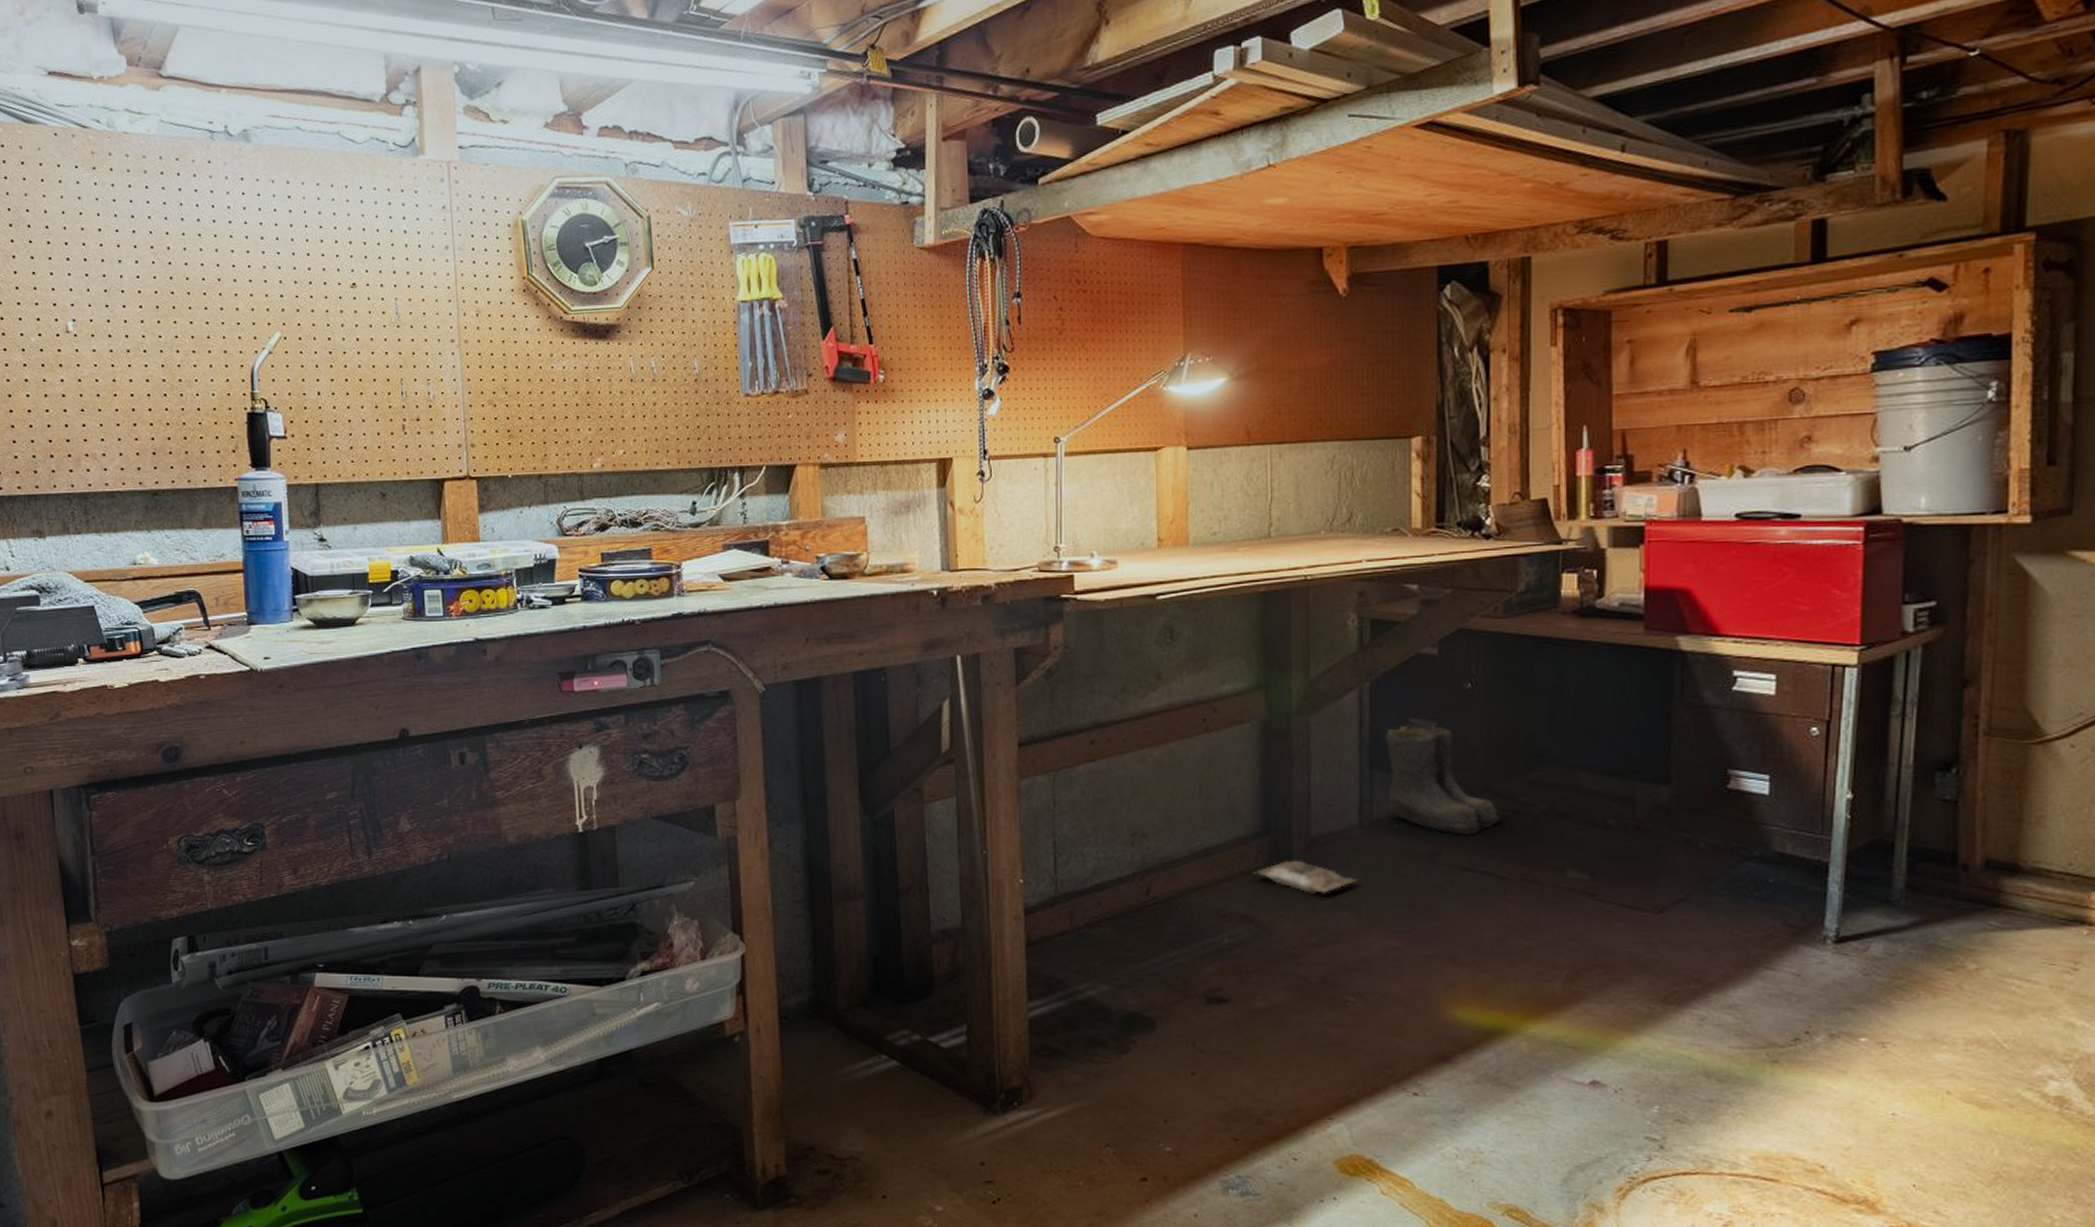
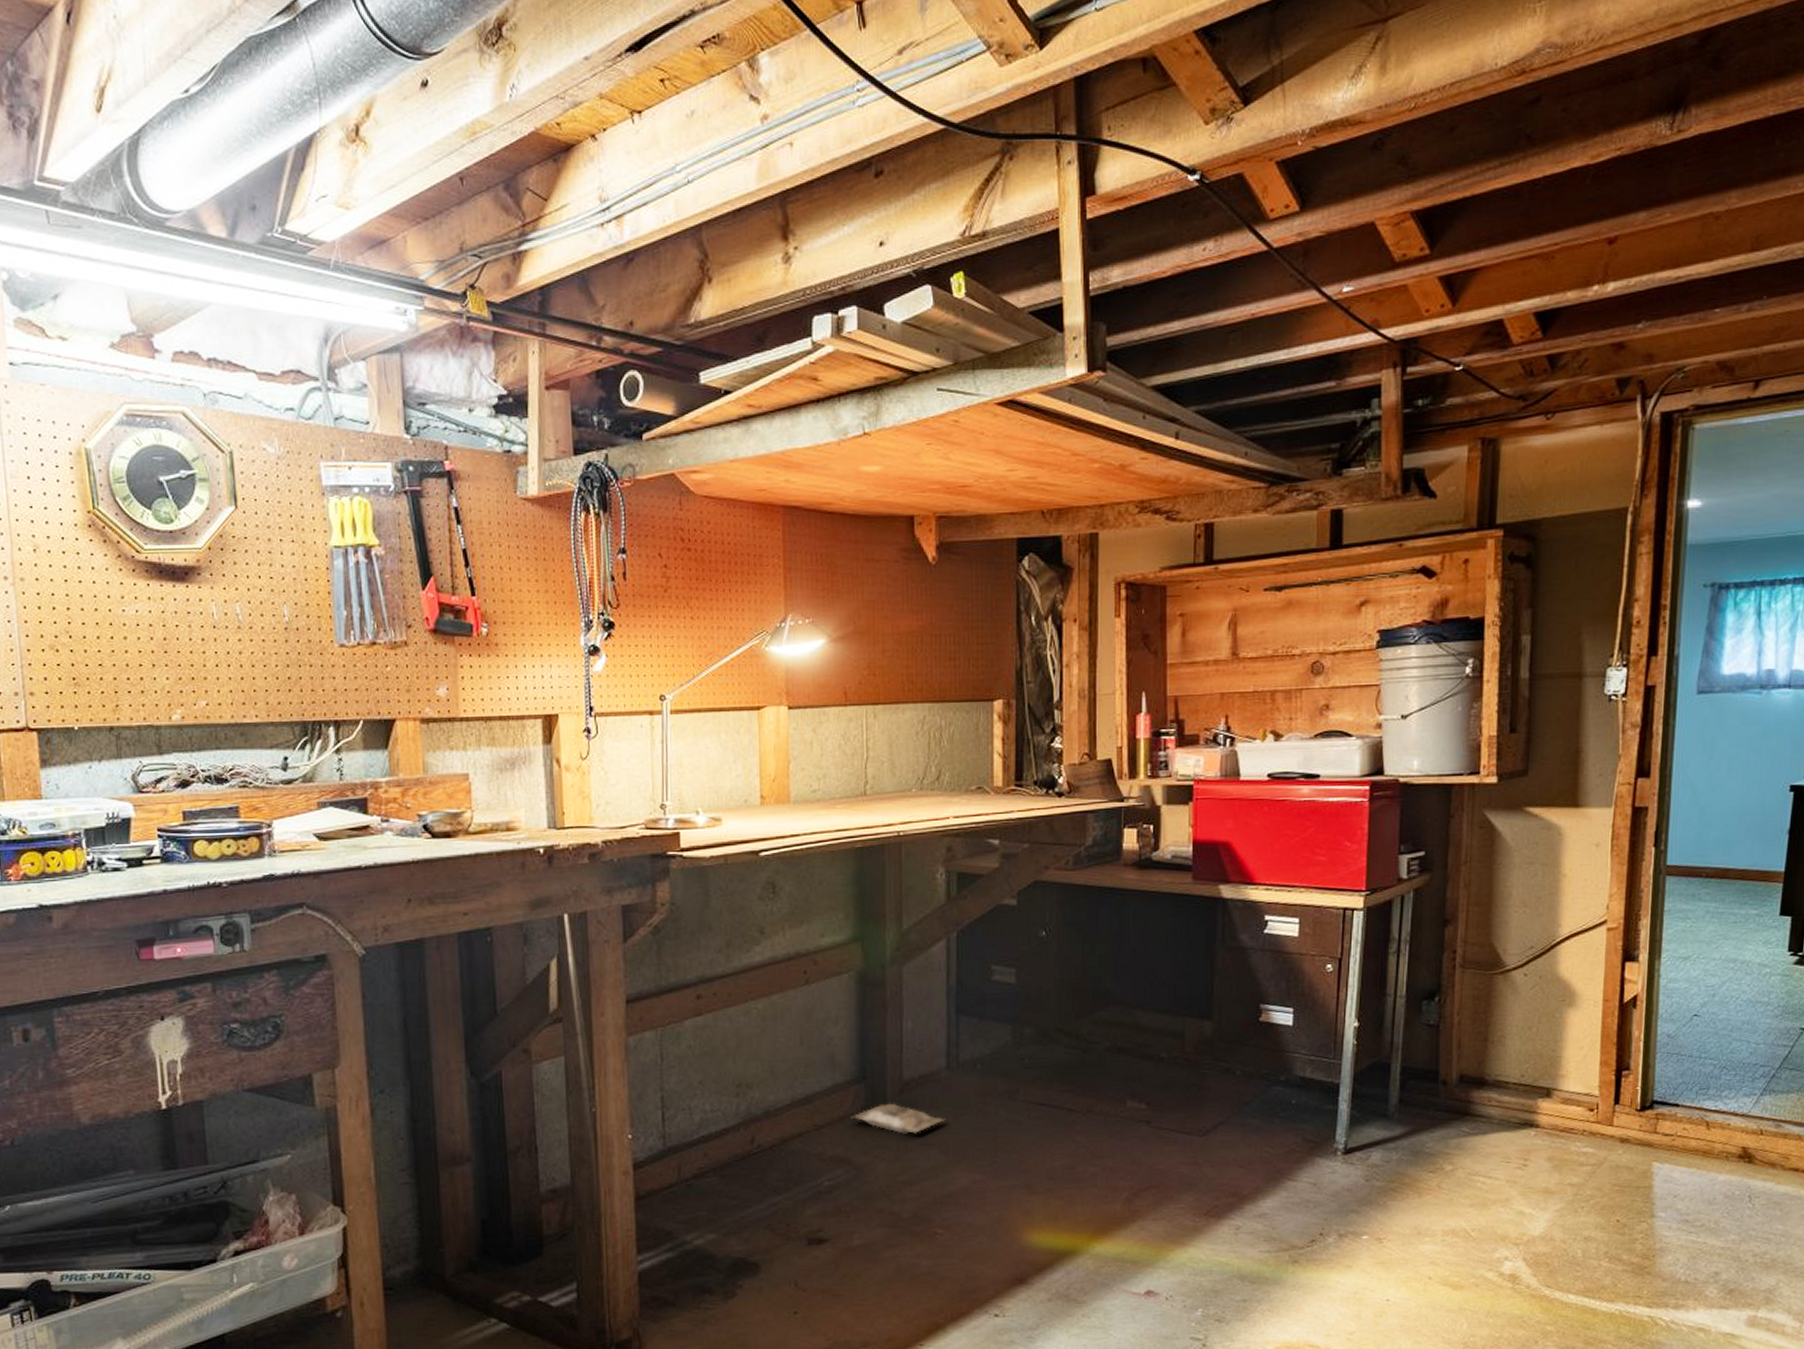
boots: present [1385,725,1502,836] -> none [970,972,1071,1074]

